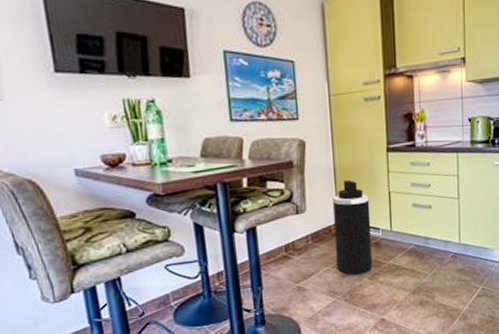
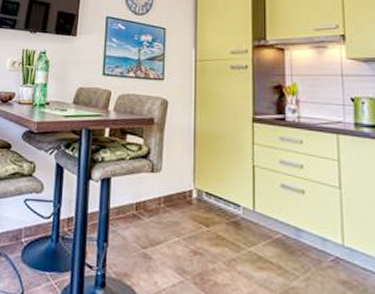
trash can: present [333,179,372,275] -> none [188,145,230,256]

